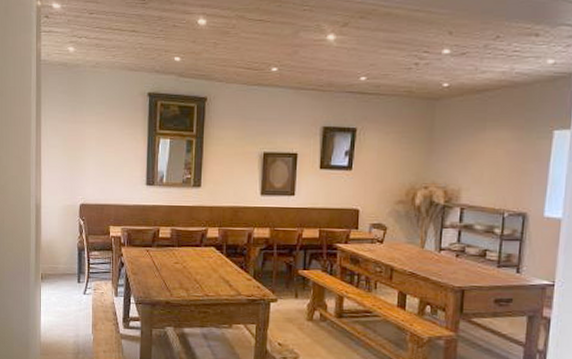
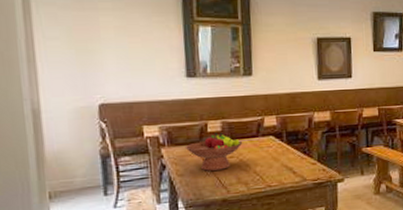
fruit bowl: none [140,238,188,274] -> present [184,132,243,171]

